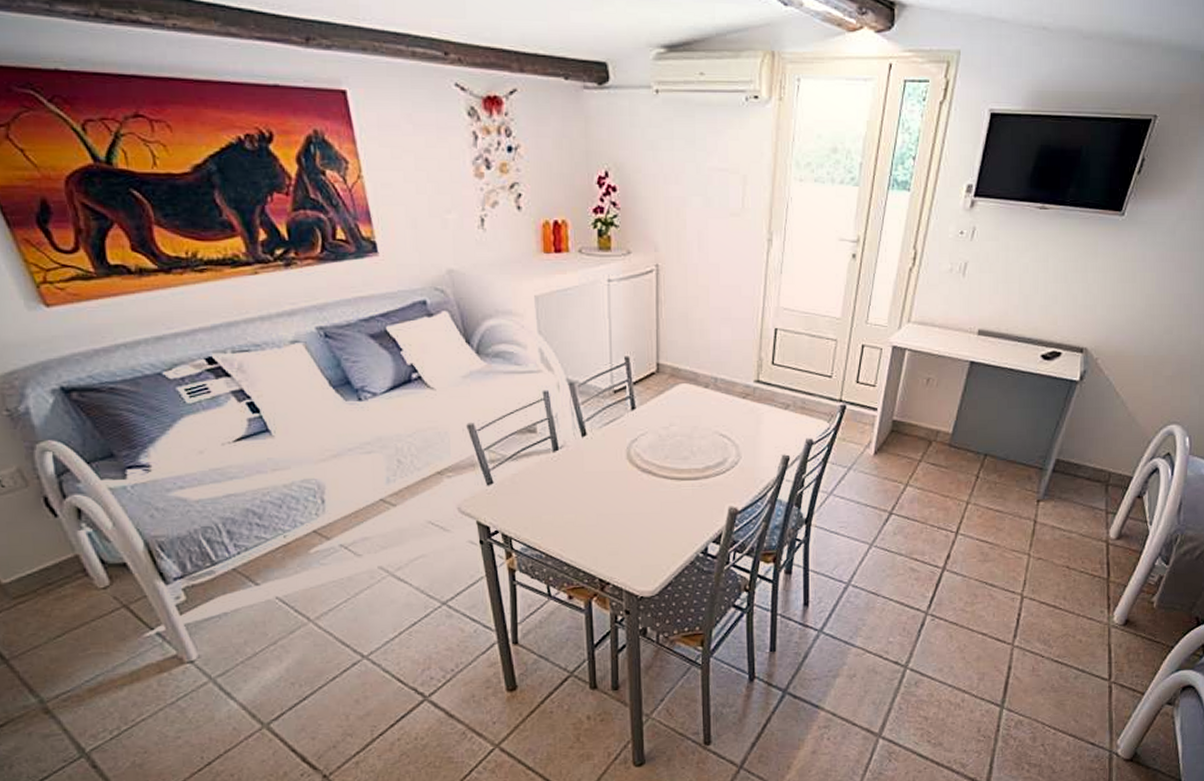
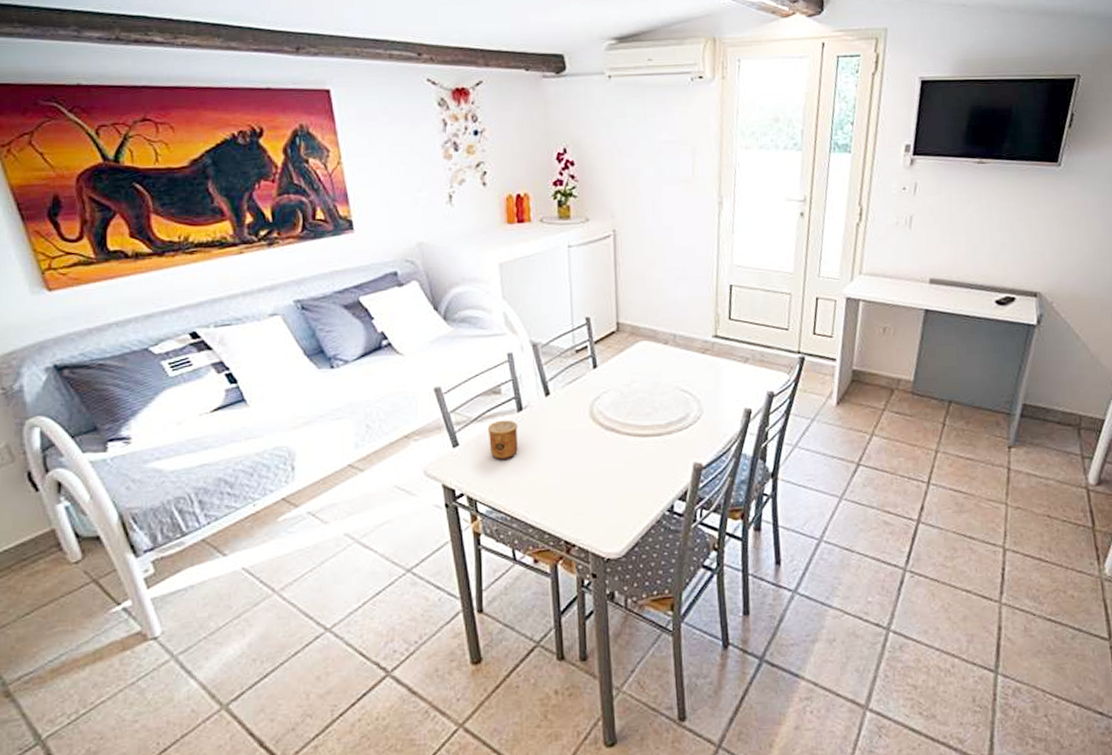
cup: none [522,459,554,499] -> present [487,420,518,460]

